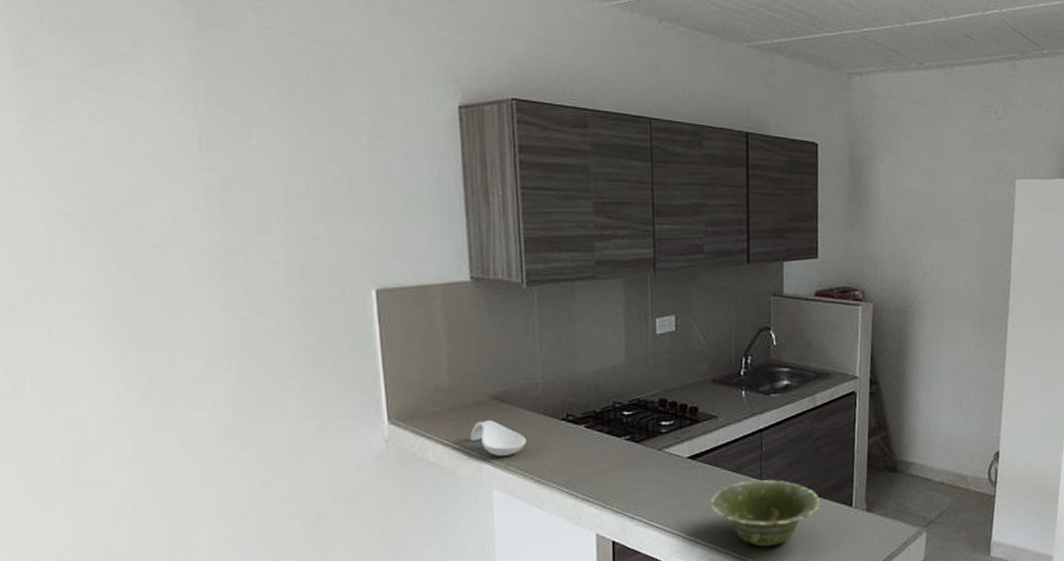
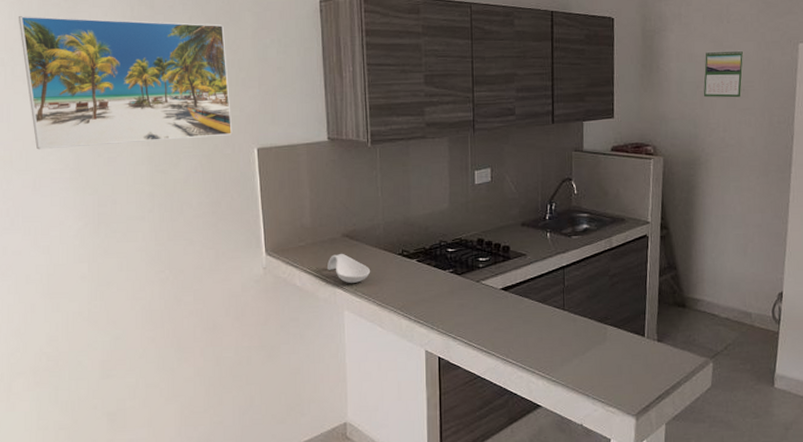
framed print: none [22,105,342,289] -> present [19,15,233,150]
dish: present [709,479,821,546] -> none [519,310,617,368]
calendar: none [916,184,959,238] -> present [704,50,744,98]

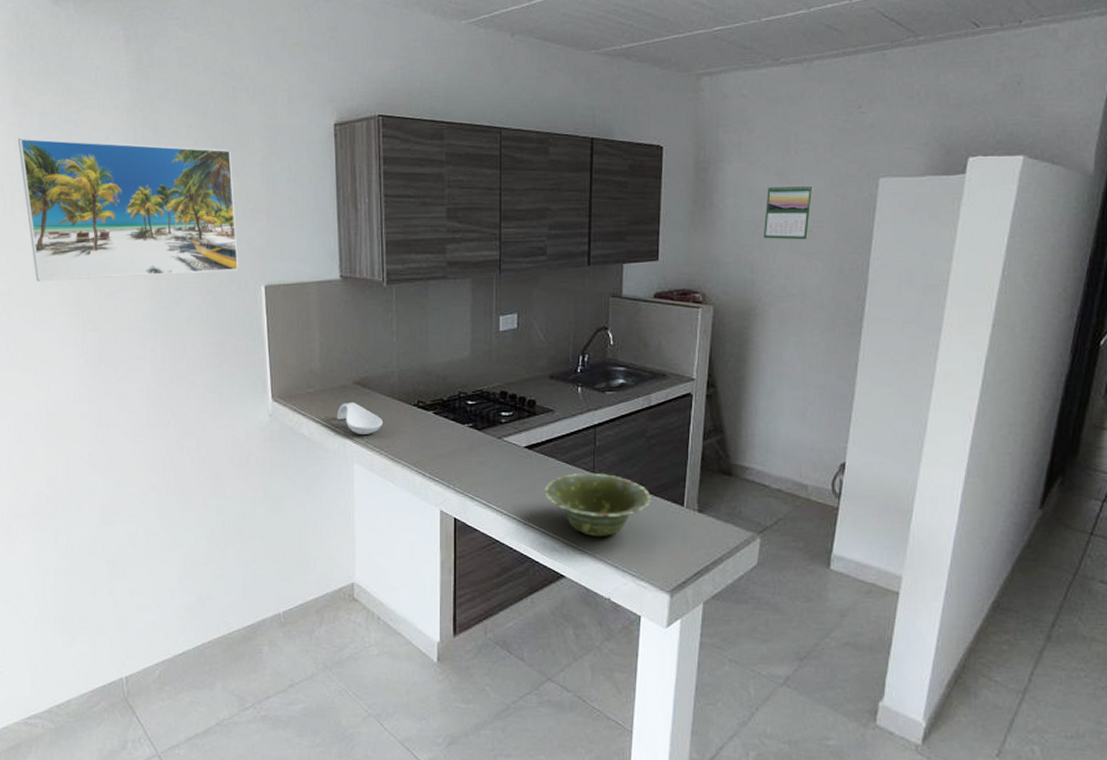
dish: none [519,310,617,368] -> present [543,472,652,536]

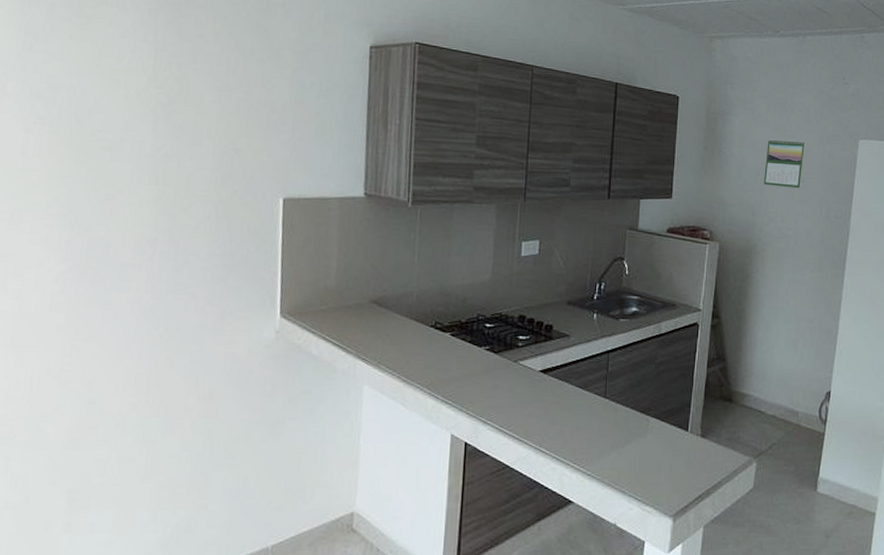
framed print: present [18,137,239,282] -> none [17,26,260,182]
spoon rest: present [337,401,384,434] -> none [349,320,399,355]
dish: present [543,472,652,536] -> none [556,397,659,461]

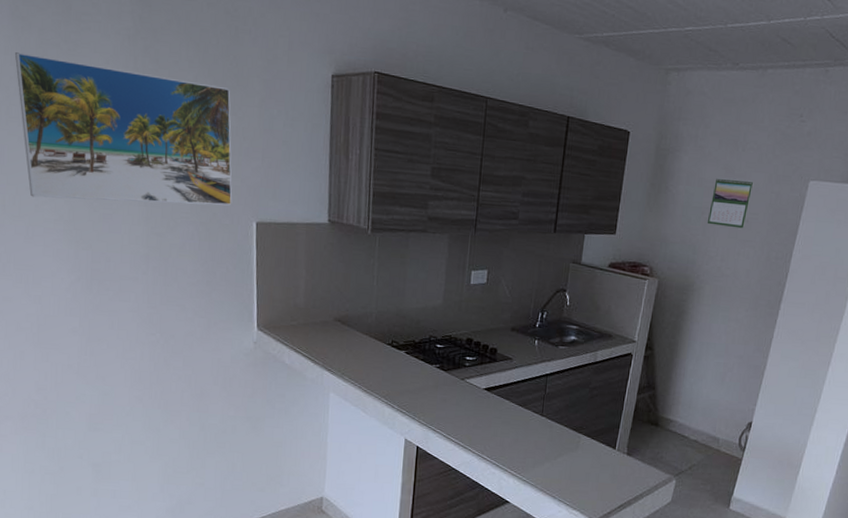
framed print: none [17,26,260,182] -> present [15,51,233,206]

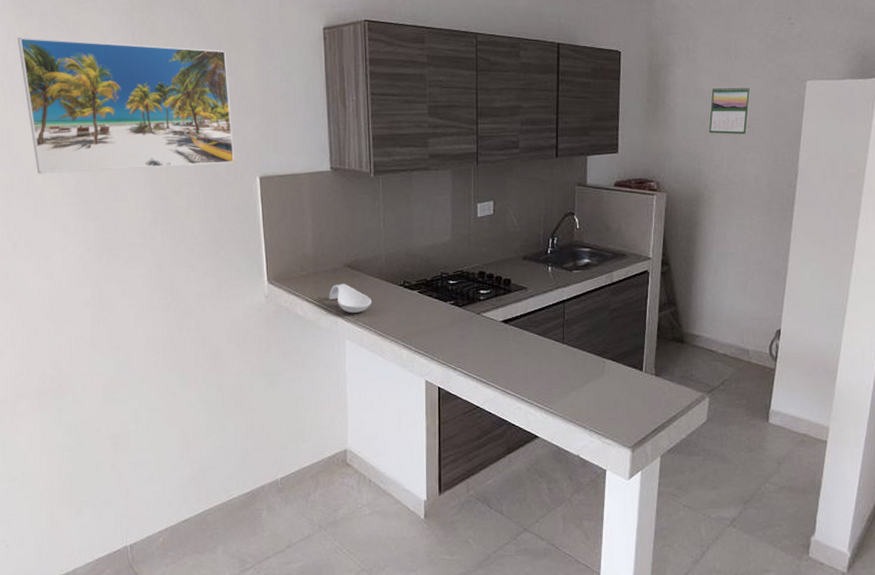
spoon rest: none [317,336,360,367] -> present [329,283,372,313]

